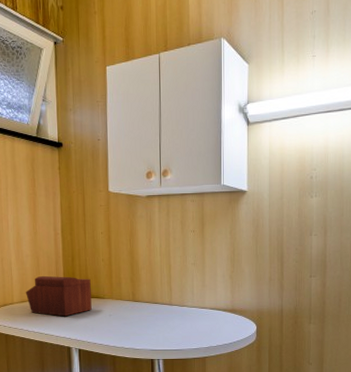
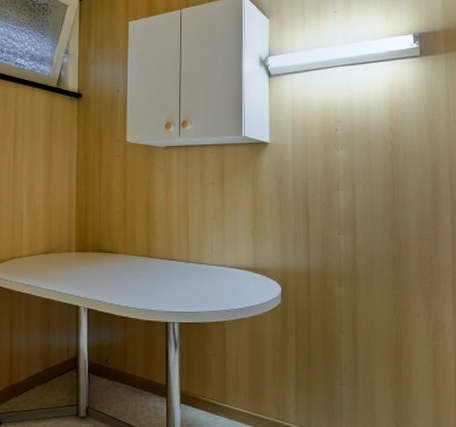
sewing box: present [26,275,92,317] -> none [35,227,104,272]

